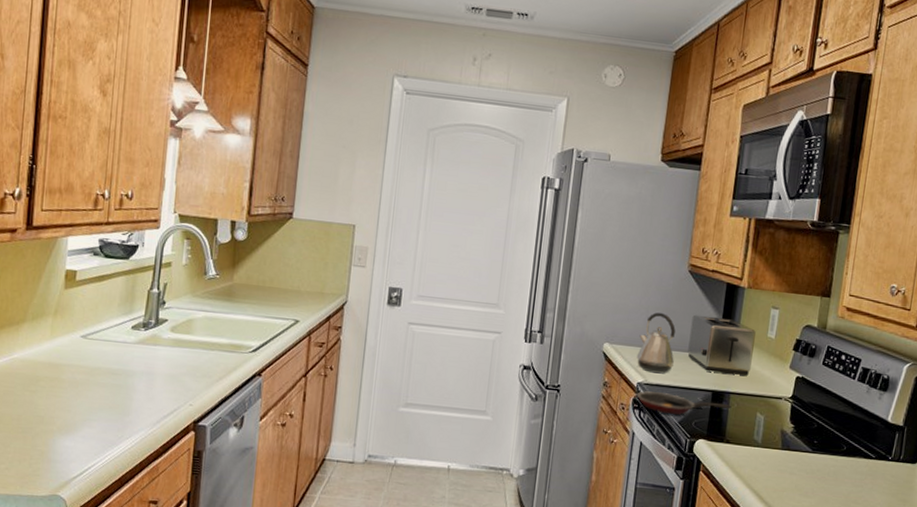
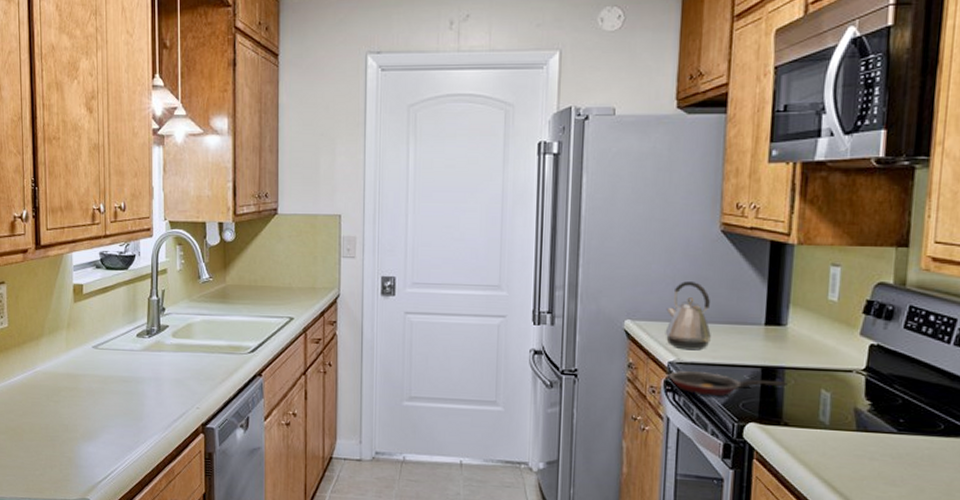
toaster: present [687,314,756,376] -> none [727,280,812,347]

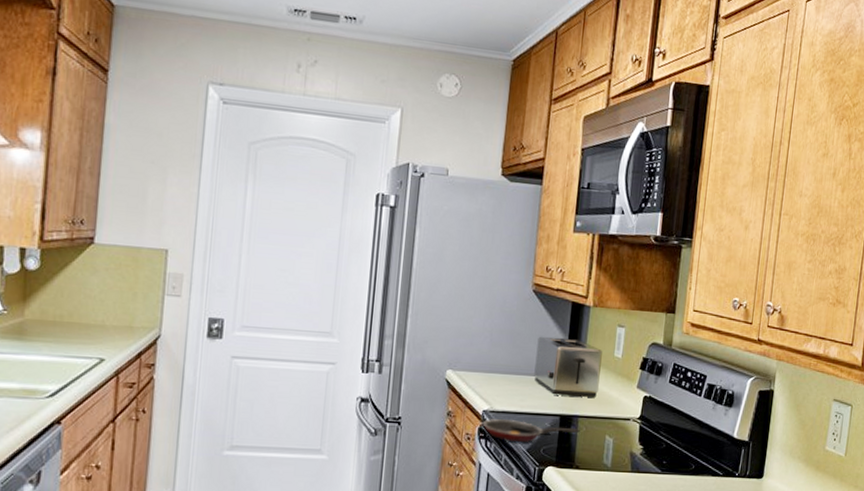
kettle: present [665,281,711,350] -> none [481,335,521,400]
toaster: none [727,280,812,347] -> present [534,336,603,398]

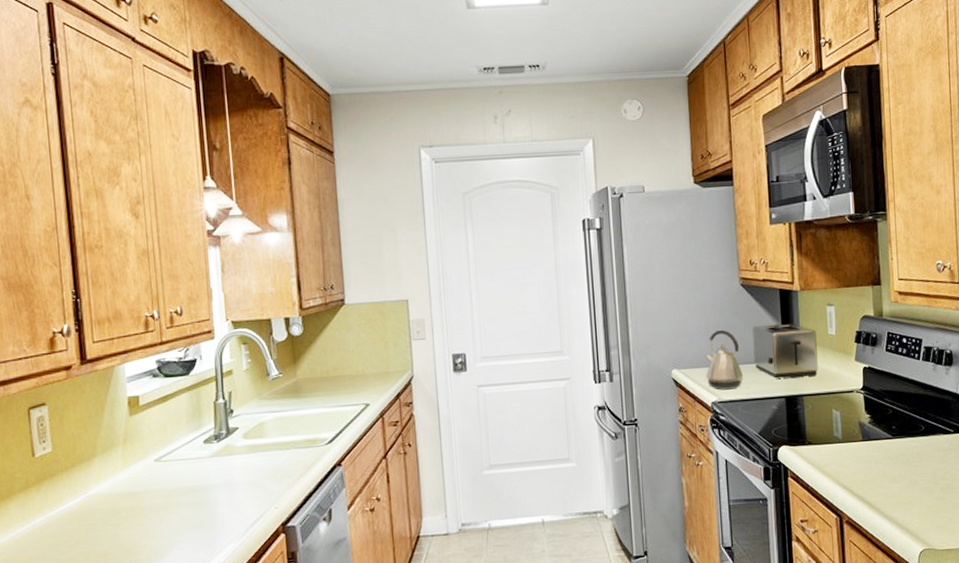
kettle: none [481,335,521,400] -> present [705,330,743,390]
frying pan: present [482,419,580,443] -> none [713,407,807,428]

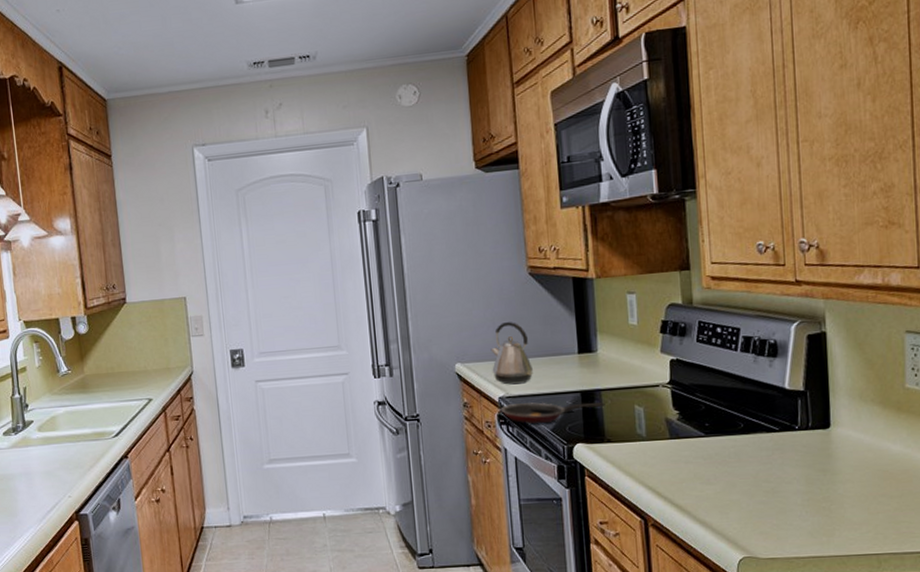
frying pan: none [713,407,807,428] -> present [500,402,605,424]
toaster: present [752,323,818,379] -> none [542,313,618,372]

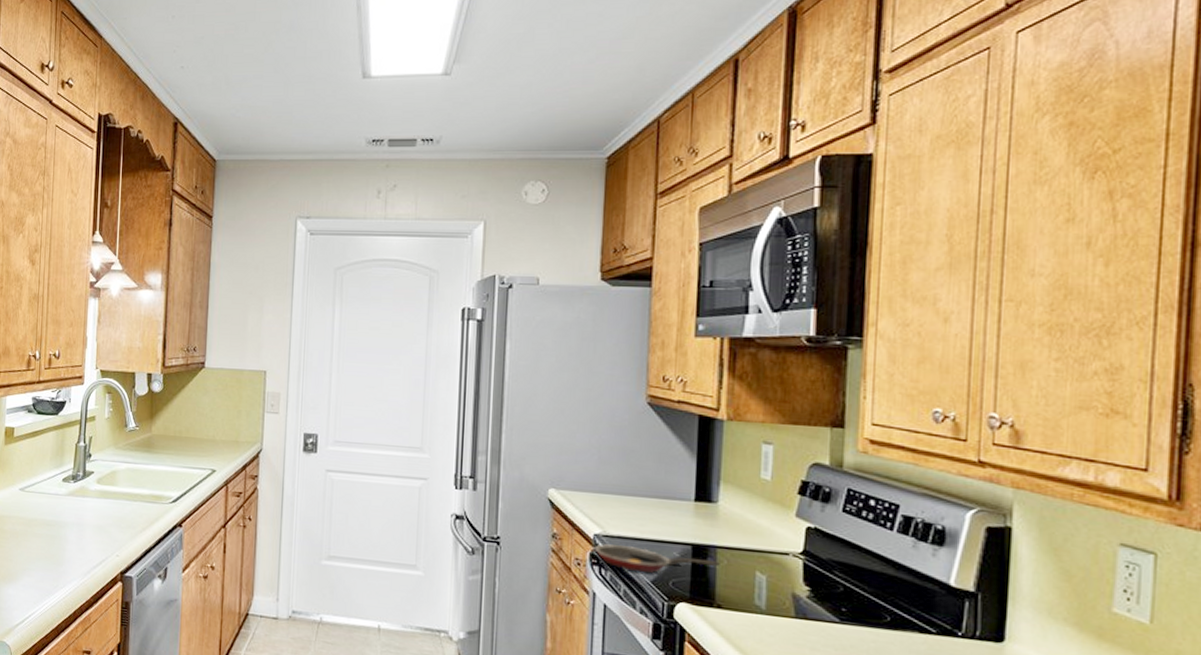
kettle: present [490,322,533,385] -> none [590,452,638,523]

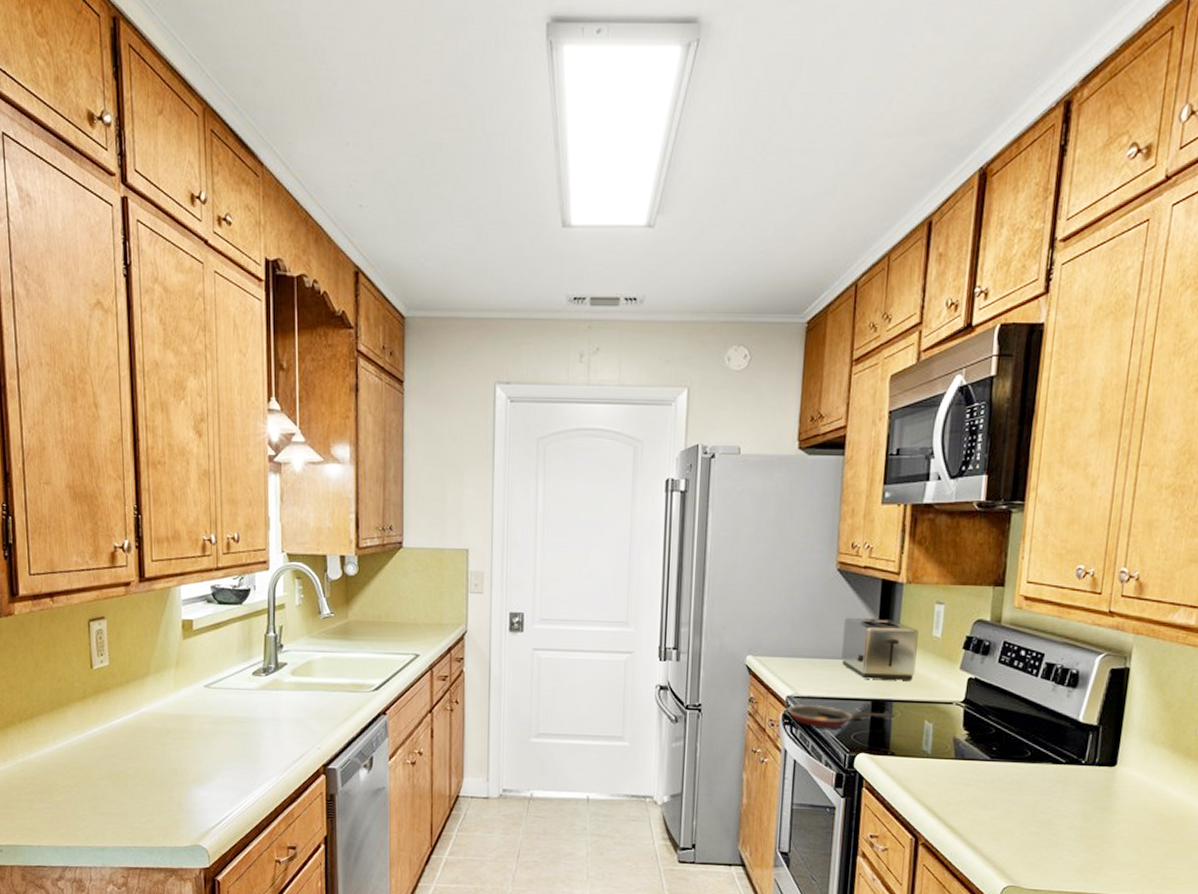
toaster: none [655,453,744,526] -> present [841,617,919,680]

